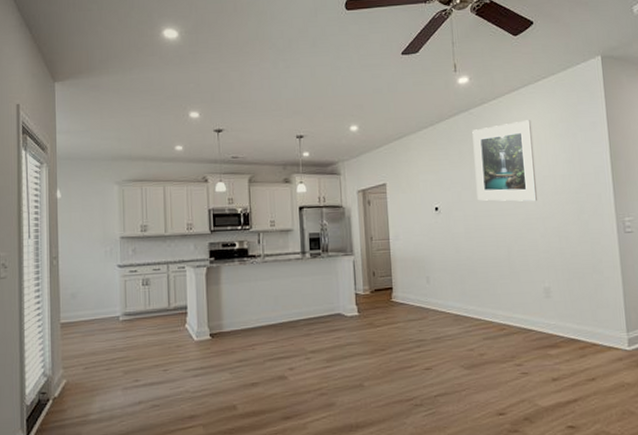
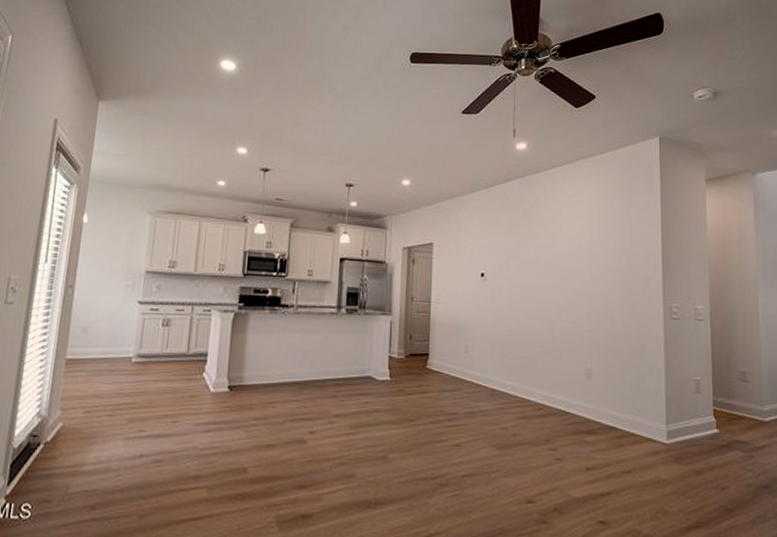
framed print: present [472,120,538,202] -> none [525,193,587,278]

